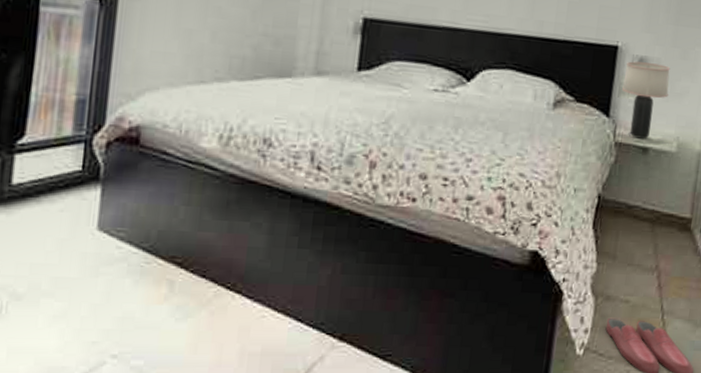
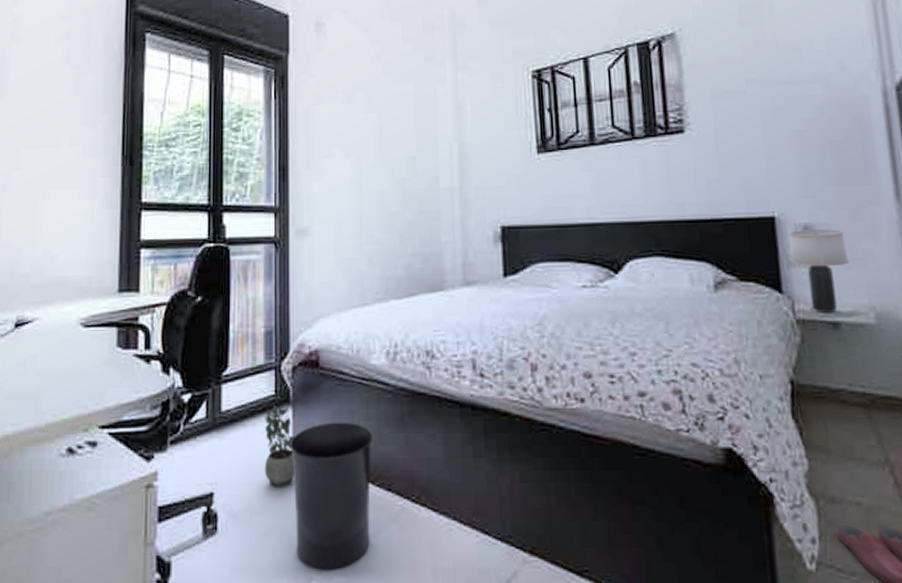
potted plant: none [59,182,100,269] -> present [264,406,295,487]
waste bin: none [90,204,194,354] -> present [289,422,374,570]

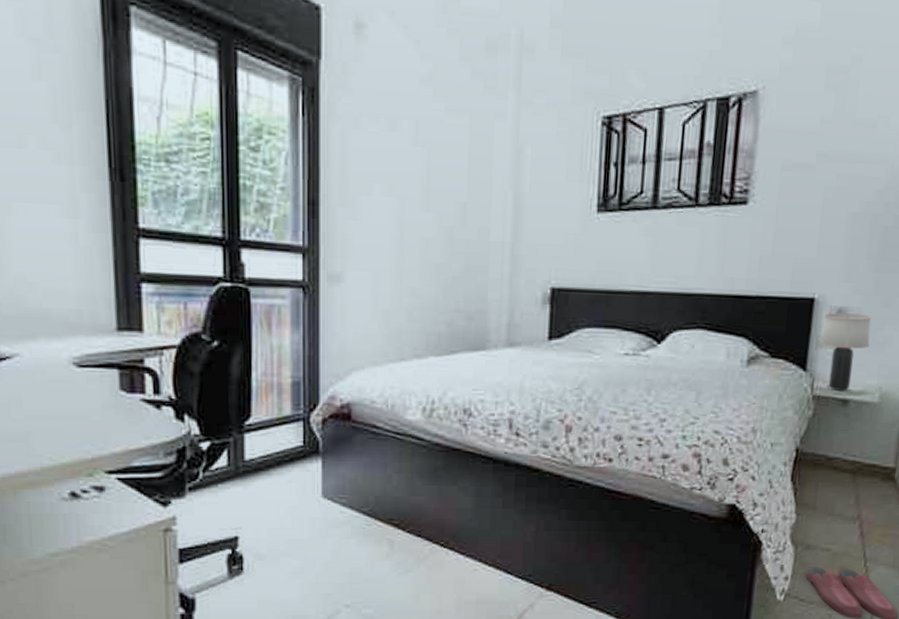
potted plant: present [264,406,295,487] -> none [292,456,324,532]
waste bin: present [289,422,374,570] -> none [318,473,406,604]

